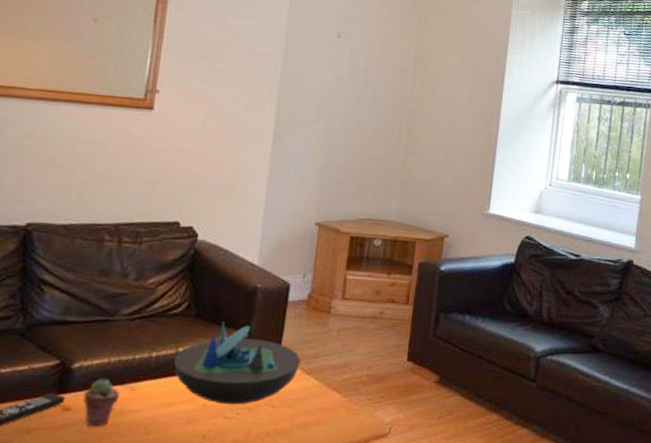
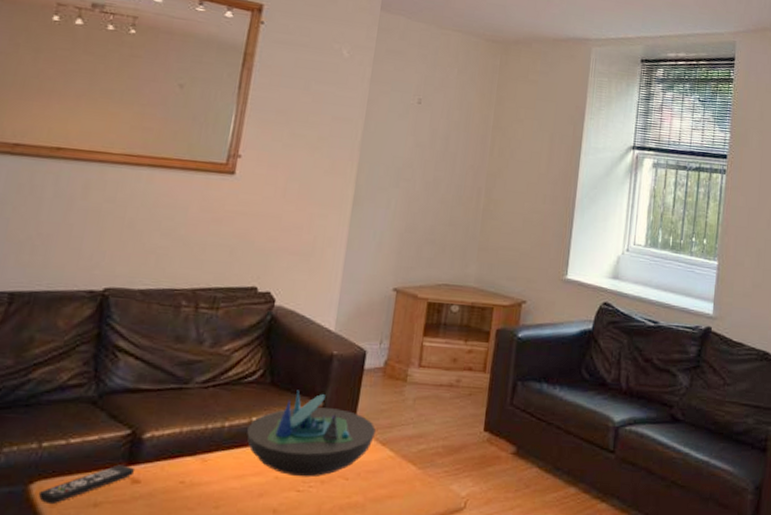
potted succulent: present [83,379,120,426] -> none [152,450,191,500]

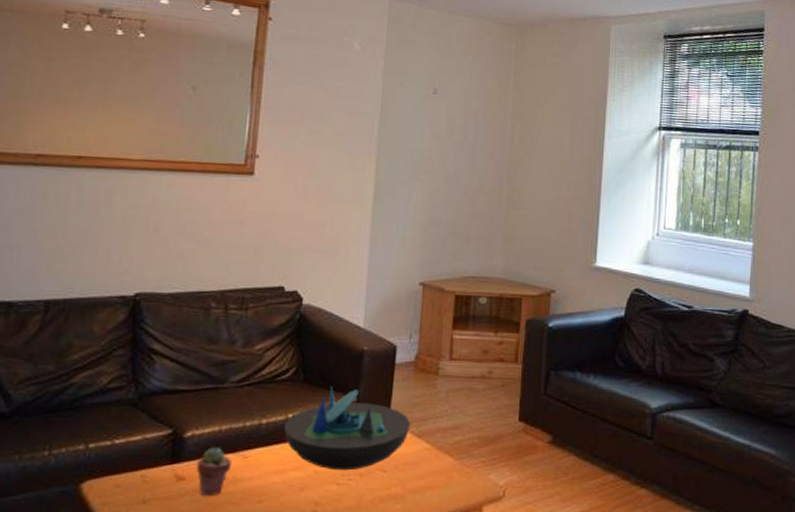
remote control: present [38,464,135,505] -> none [89,463,179,503]
potted succulent: none [152,450,191,500] -> present [196,447,233,495]

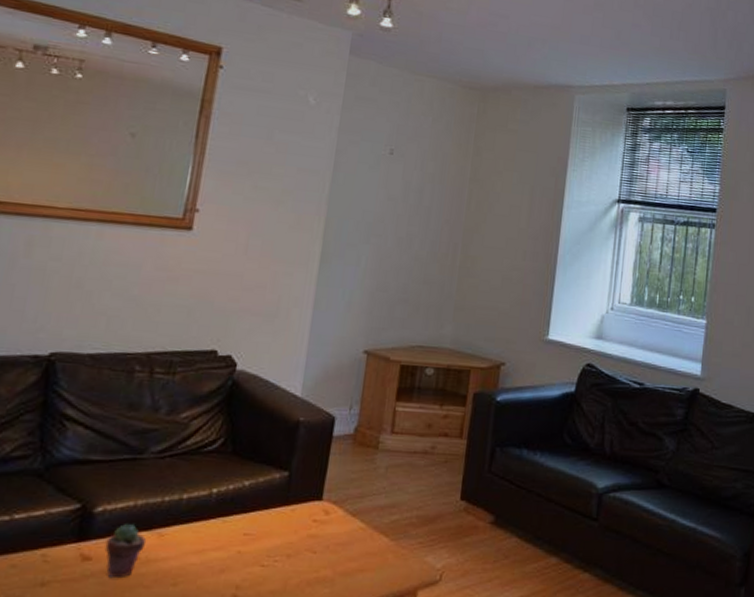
decorative bowl: present [284,386,410,471] -> none [207,459,345,551]

